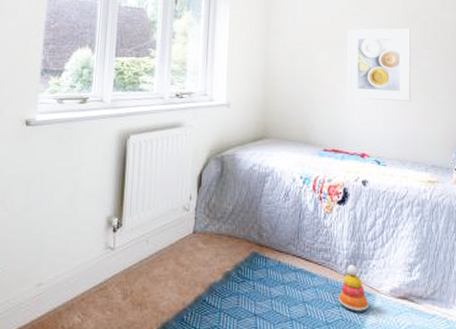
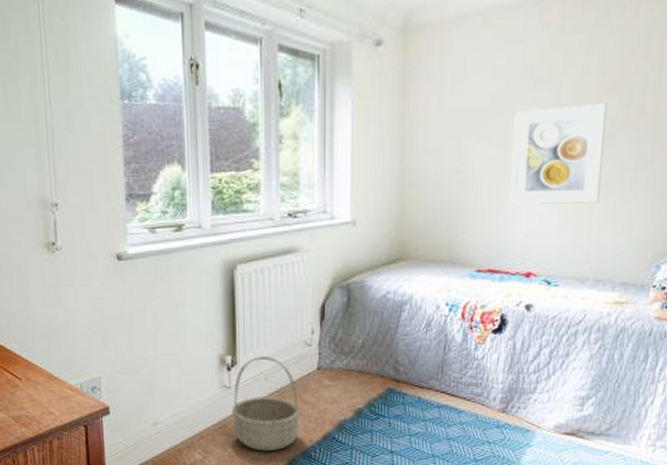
basket: none [113,219,176,315] -> present [231,357,300,452]
stacking toy: present [339,264,369,312] -> none [490,399,528,449]

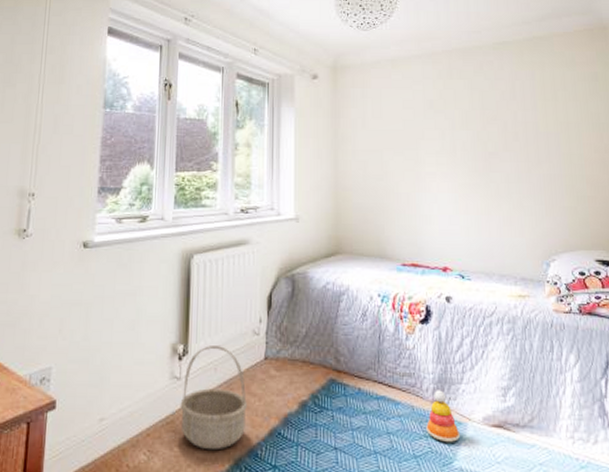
stacking toy: none [490,399,528,449] -> present [426,390,461,443]
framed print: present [510,102,607,205] -> none [422,130,494,210]

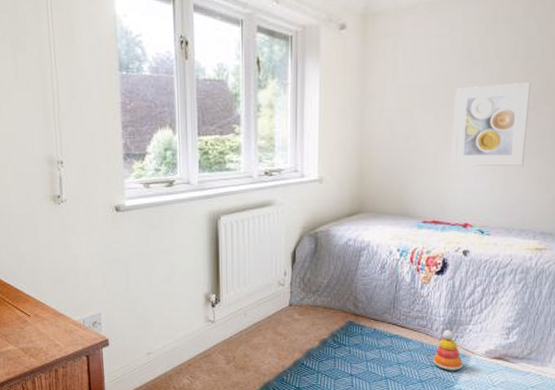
basket: present [180,346,247,451] -> none [215,295,274,376]
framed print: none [422,130,494,210] -> present [451,81,531,167]

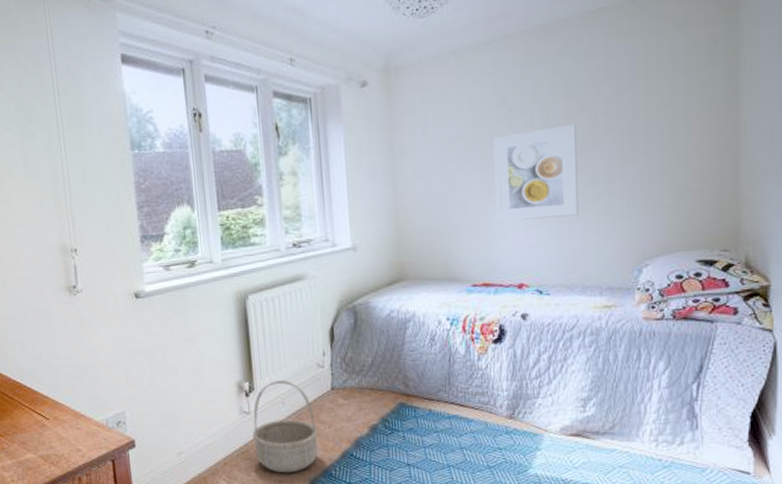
basket: none [215,295,274,376] -> present [252,380,318,473]
stacking toy: present [433,330,464,371] -> none [500,405,537,453]

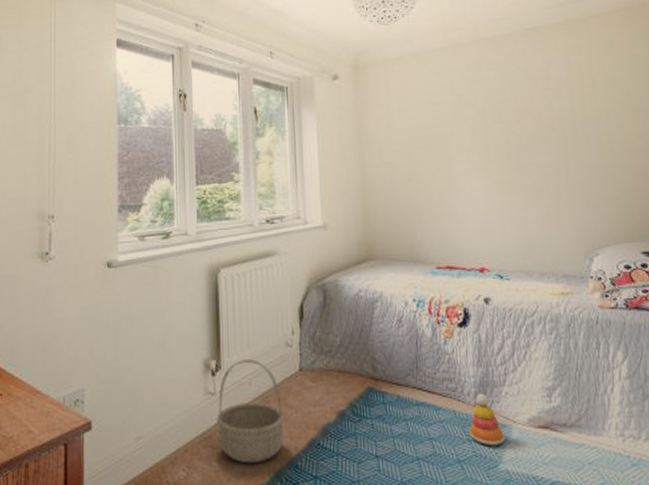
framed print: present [493,123,579,222] -> none [451,122,532,207]
stacking toy: none [500,405,537,453] -> present [469,393,506,446]

